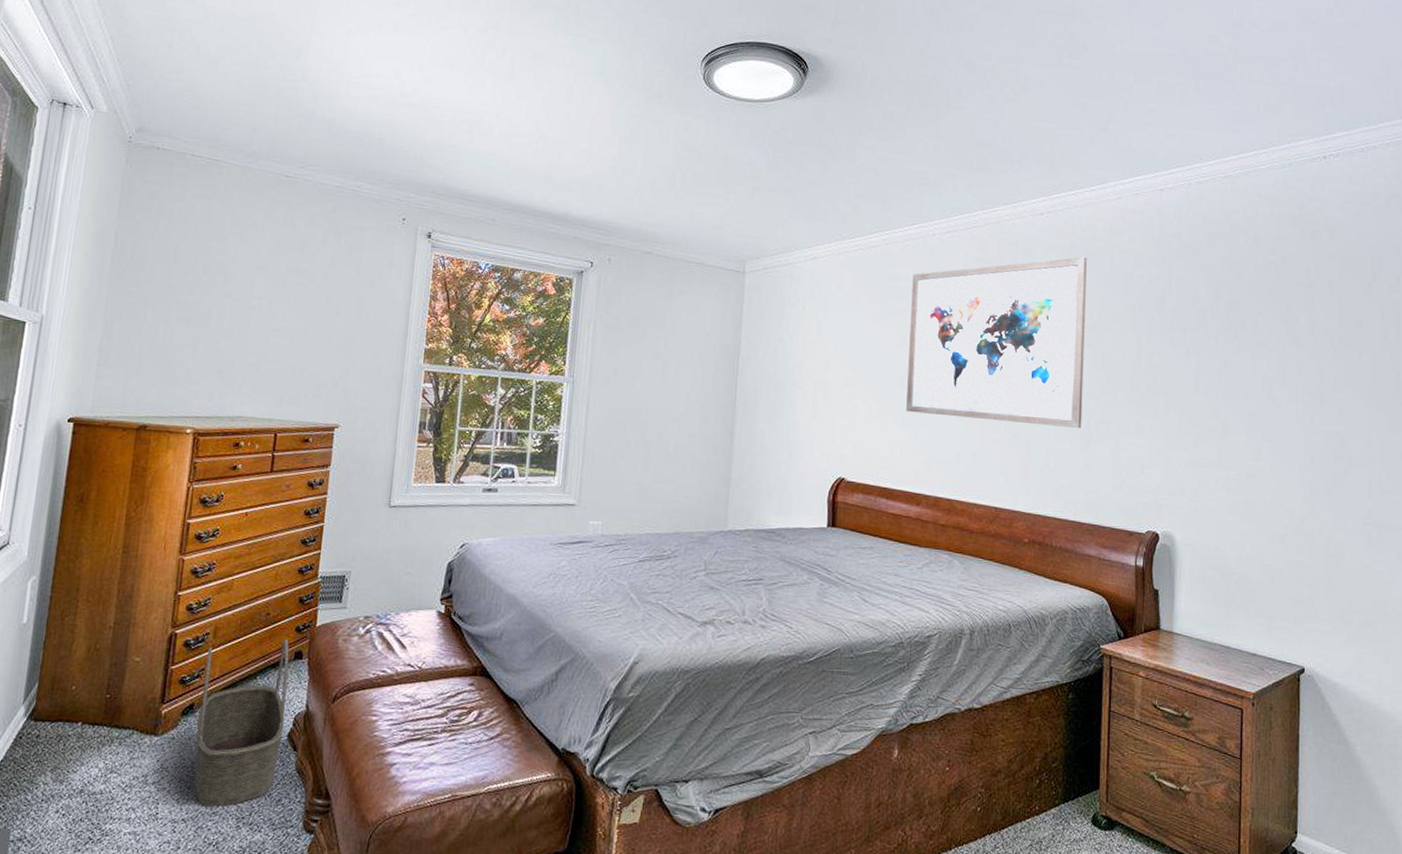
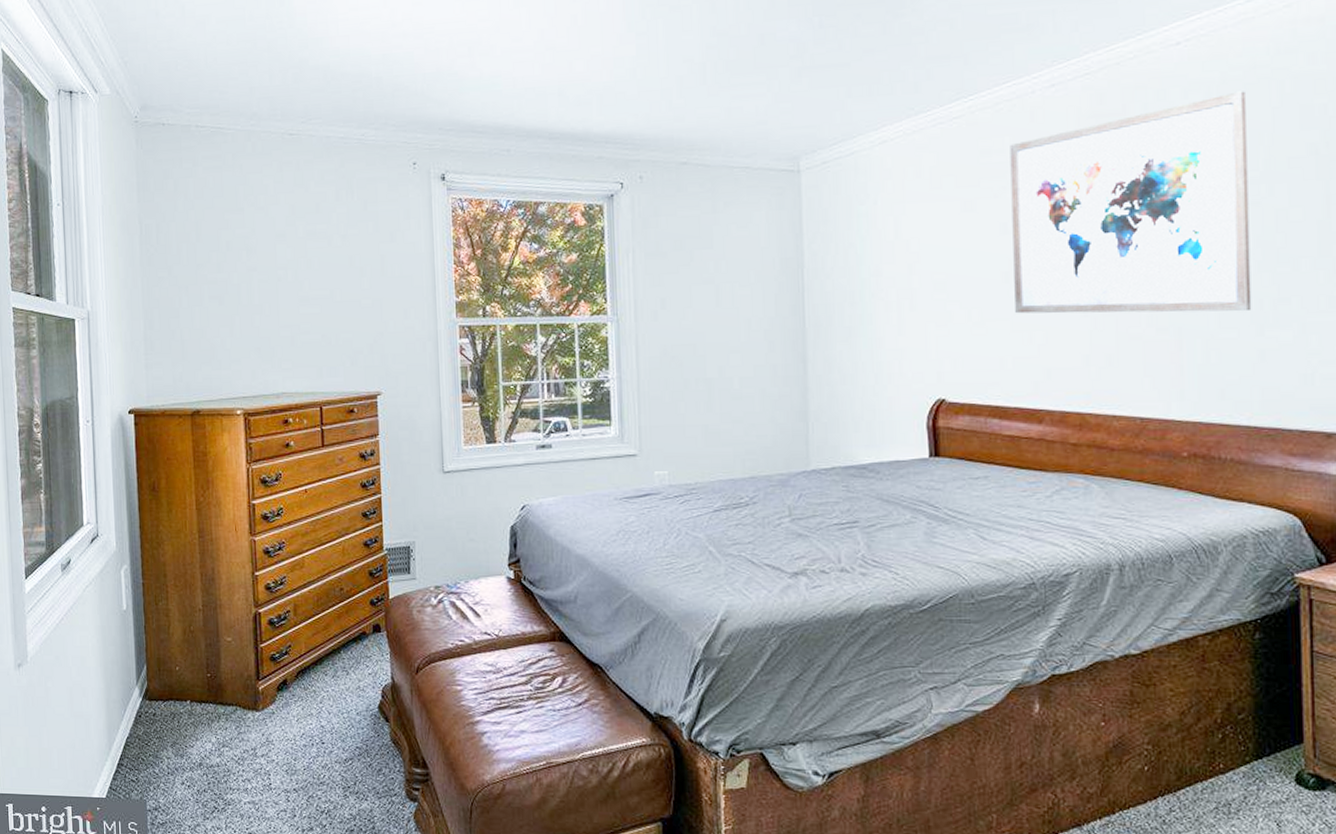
basket: present [194,638,290,807] -> none [291,612,374,778]

